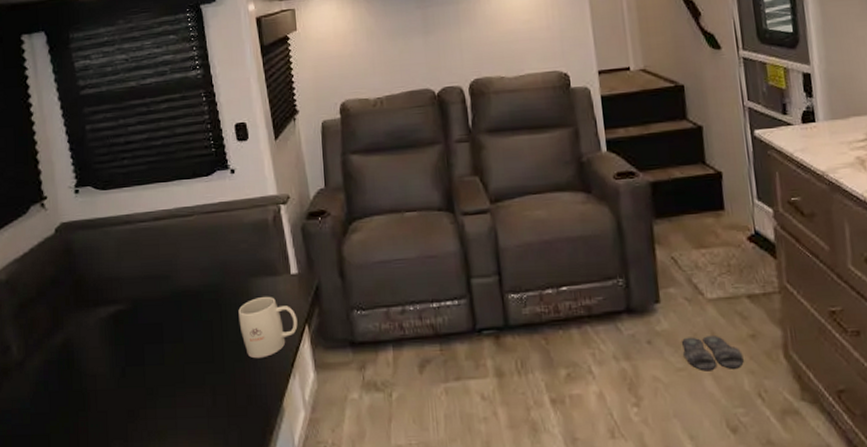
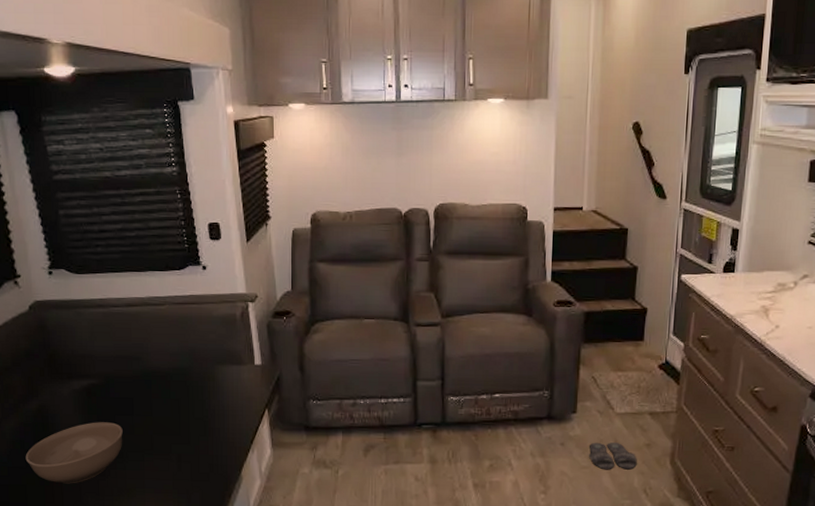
bowl: none [49,353,153,430] -> present [25,422,123,484]
mug: present [238,296,298,359] -> none [204,382,259,435]

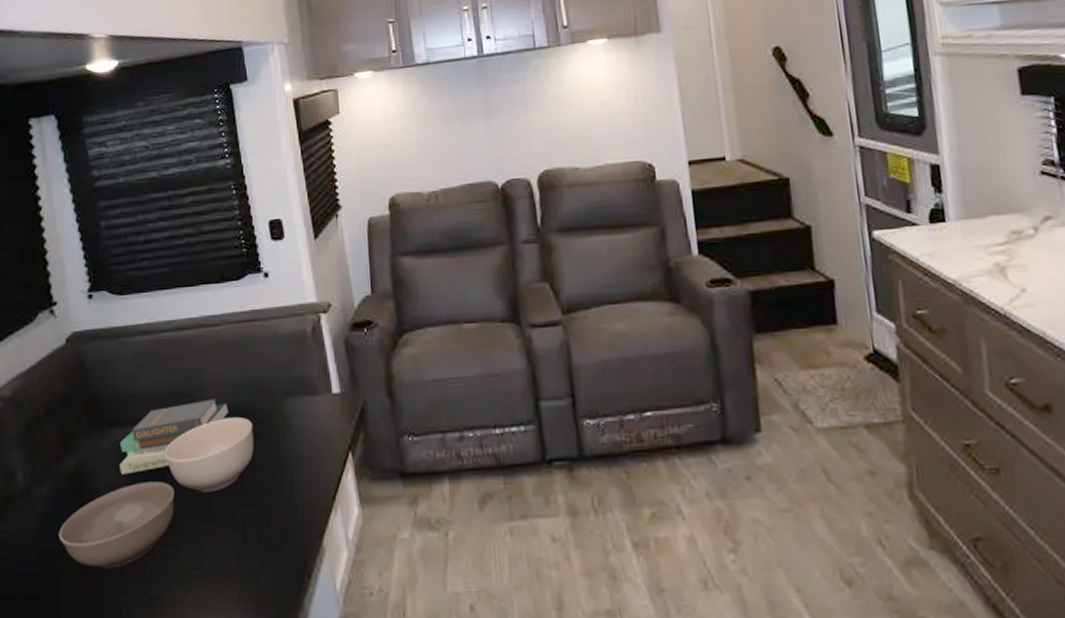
books: none [77,362,169,416] -> present [120,399,228,475]
bowl: none [114,378,189,433] -> present [163,417,254,493]
slippers: present [588,442,637,470] -> none [787,471,861,513]

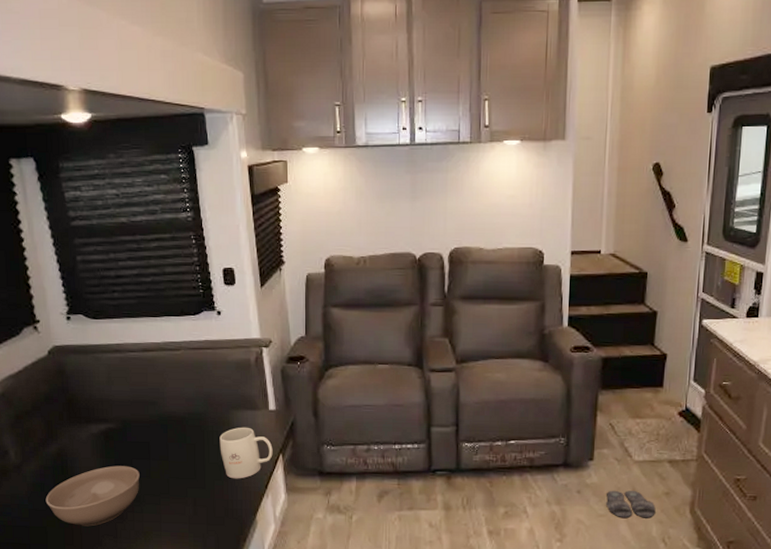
books: present [120,399,228,475] -> none [95,407,185,459]
bowl: present [163,417,254,493] -> none [131,422,205,477]
mug: none [272,418,340,490] -> present [219,427,273,479]
slippers: none [787,471,861,513] -> present [605,490,656,519]

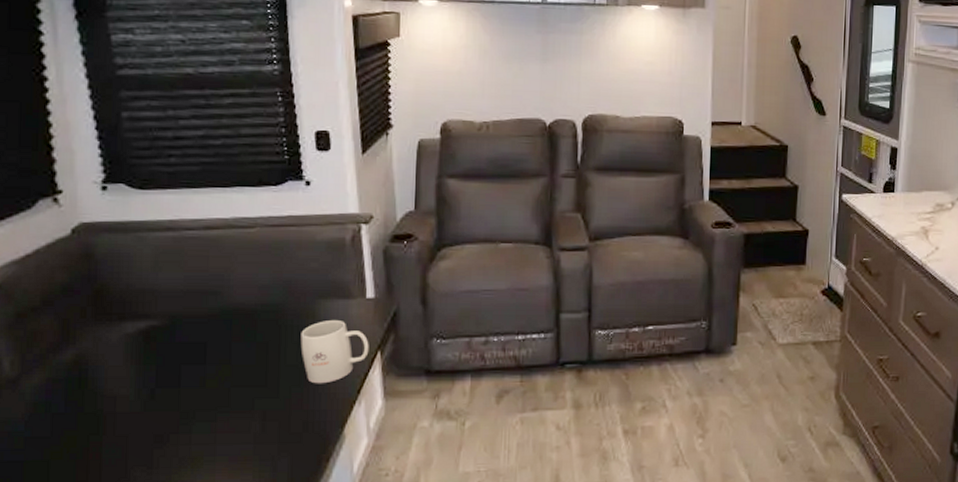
bowl: present [45,465,140,527] -> none [51,374,190,456]
slippers: present [605,490,656,519] -> none [749,377,801,408]

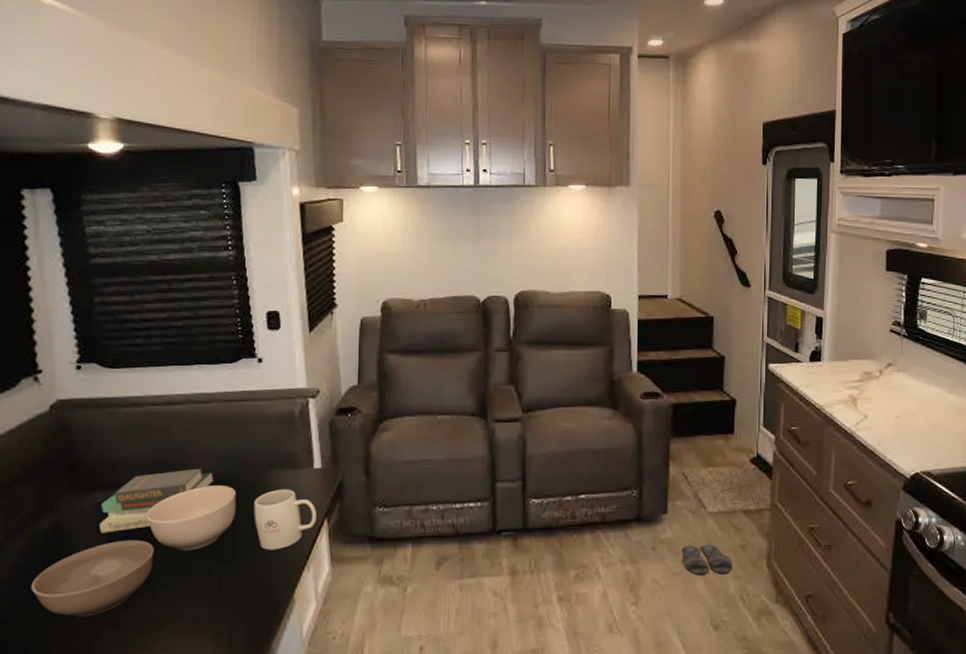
bowl: none [51,374,190,456] -> present [31,540,154,617]
books: none [129,297,256,367] -> present [100,468,213,533]
bowl: none [180,316,281,385] -> present [145,486,236,551]
slippers: none [749,377,801,408] -> present [681,545,732,576]

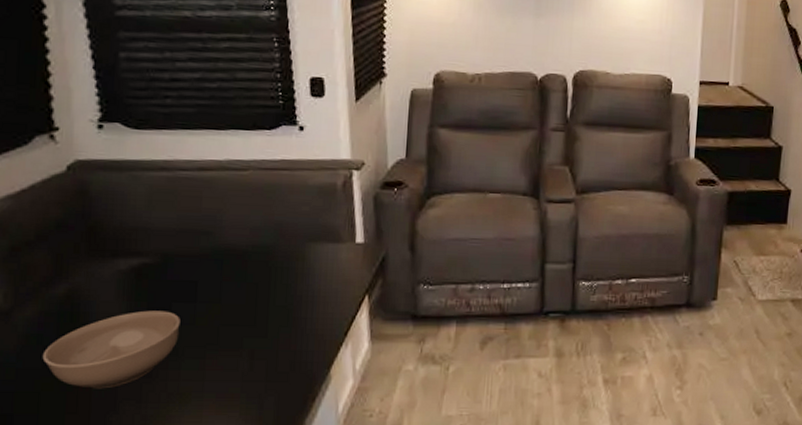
books: present [100,468,213,533] -> none [120,238,247,303]
bowl: present [145,486,236,551] -> none [171,257,272,323]
mug: present [254,489,317,550] -> none [290,262,357,326]
slippers: present [681,545,732,576] -> none [728,331,778,362]

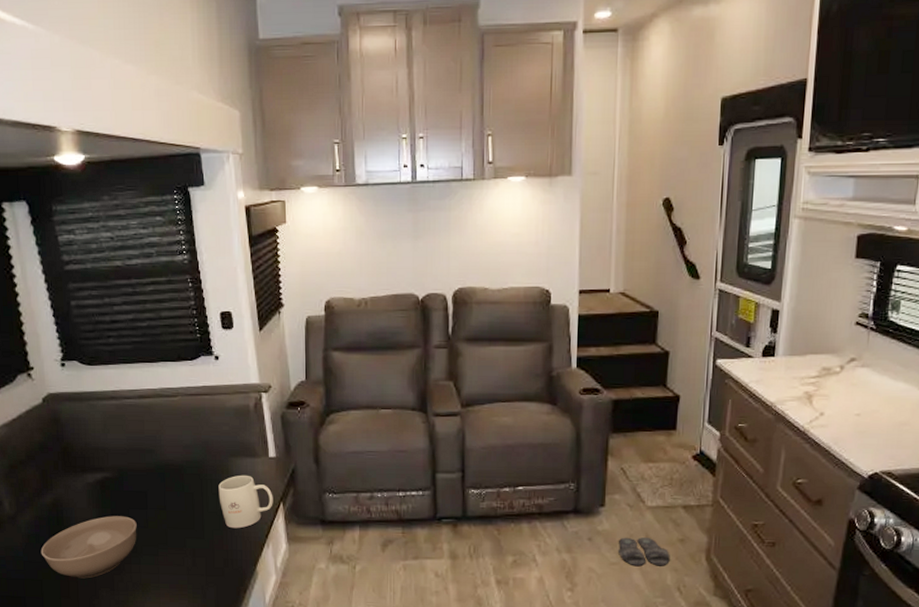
mug: none [290,262,357,326] -> present [218,475,273,529]
slippers: none [728,331,778,362] -> present [617,537,670,567]

